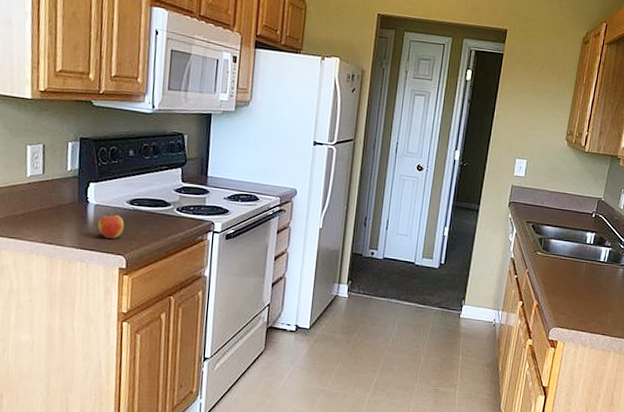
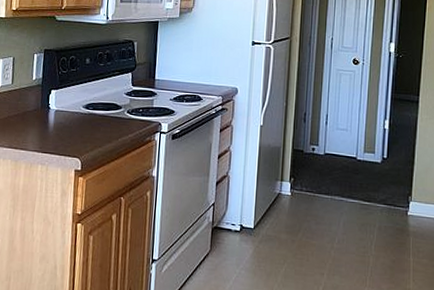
apple: present [97,212,125,239] -> none [57,117,81,142]

